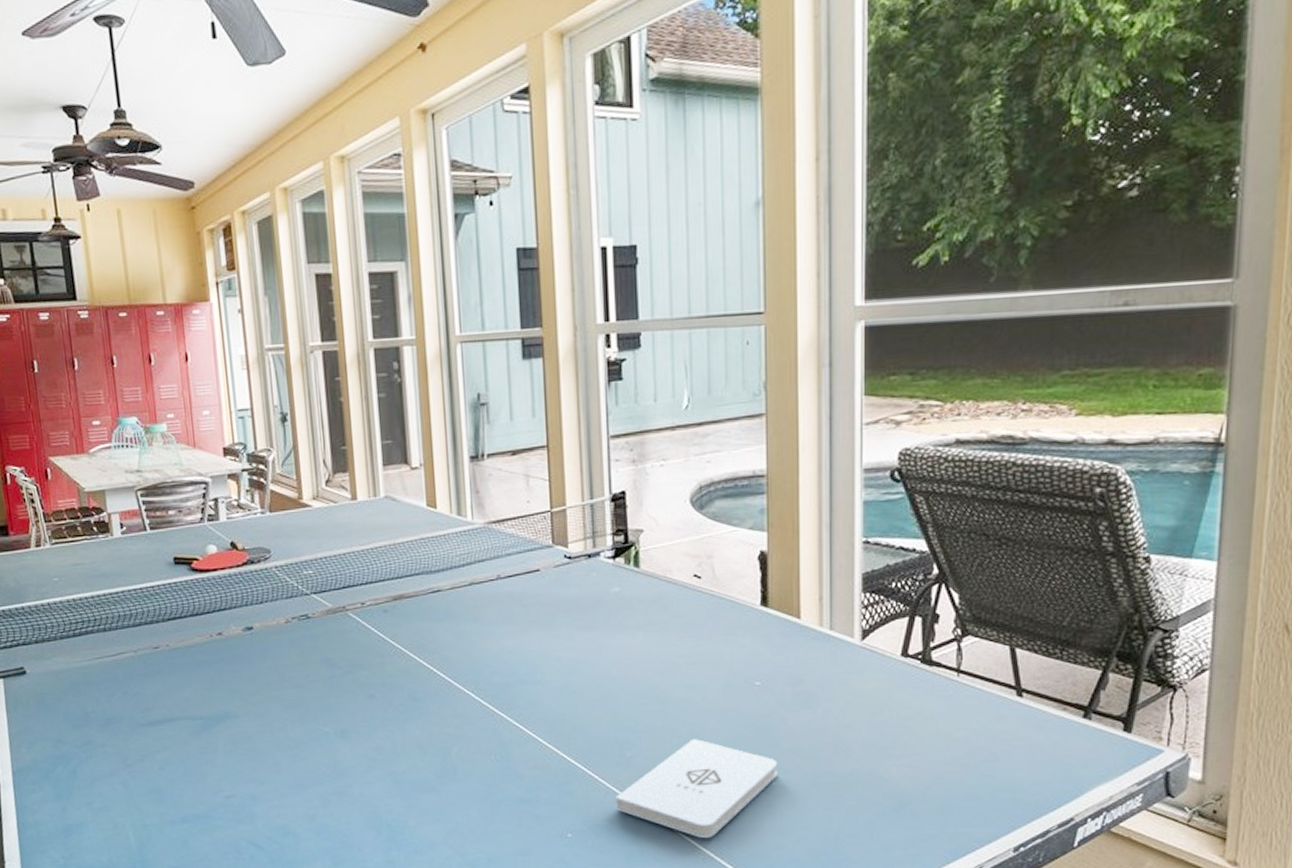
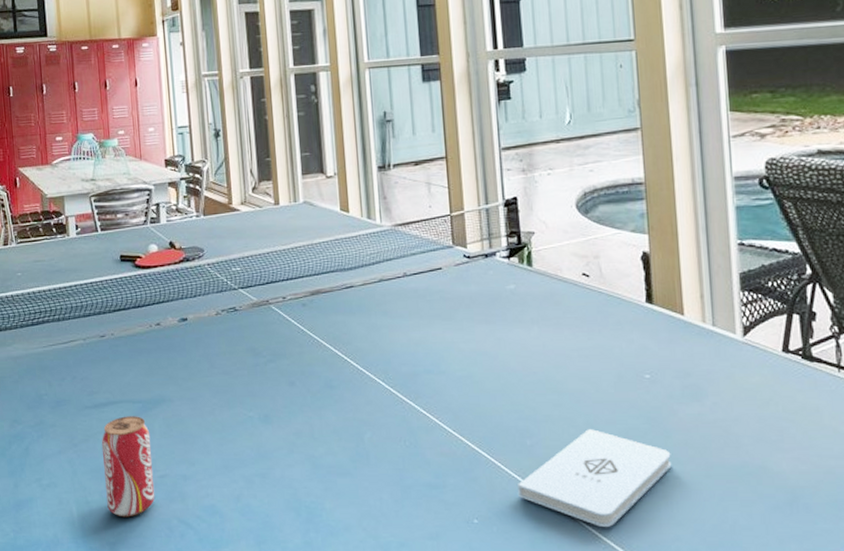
beverage can: none [158,733,221,840] -> present [101,416,155,517]

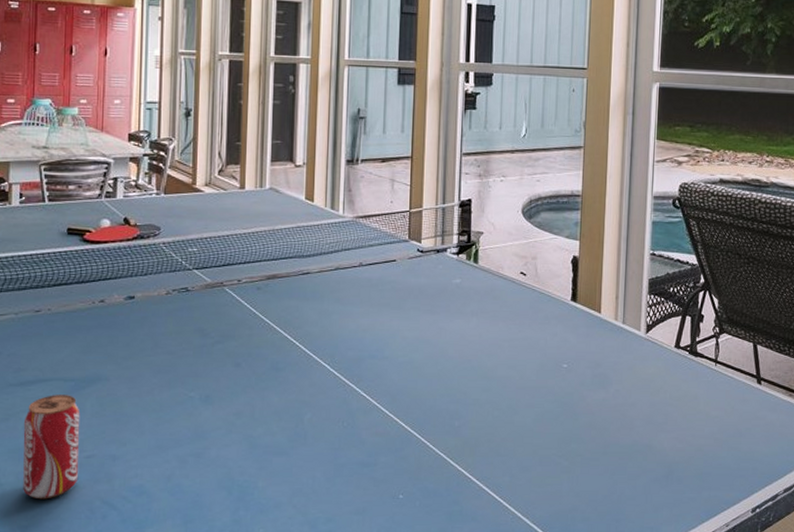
notepad: present [518,429,672,527] -> none [442,412,577,499]

